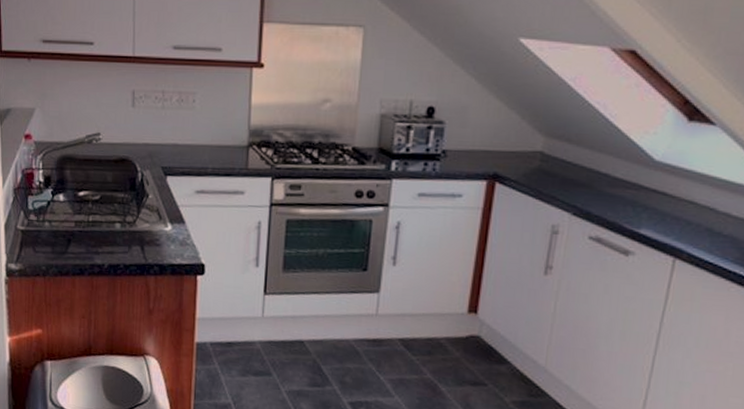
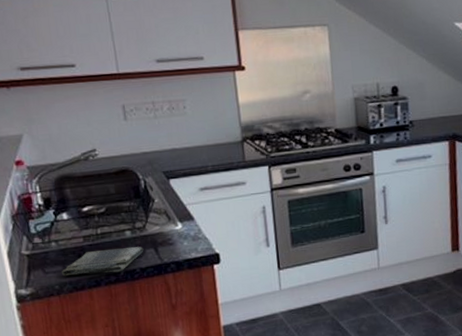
dish towel: none [49,238,131,265] -> present [61,246,144,276]

